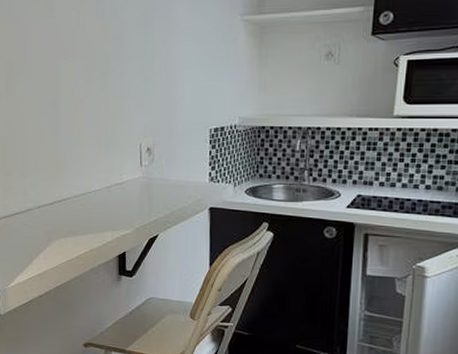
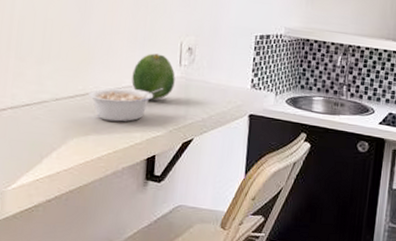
legume: none [64,188,128,223] -> present [87,87,164,122]
fruit: none [100,157,138,201] -> present [131,53,176,100]

